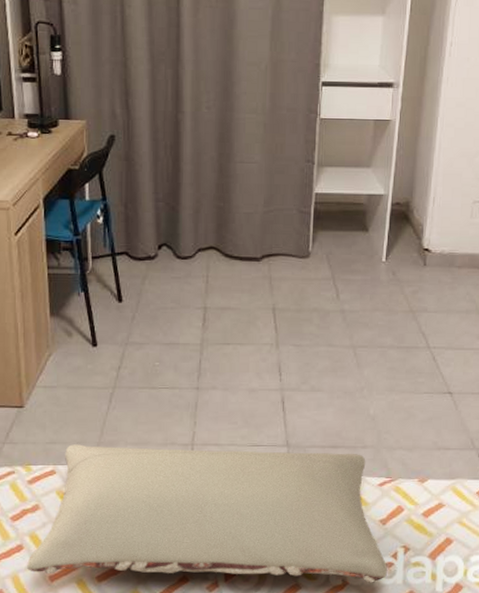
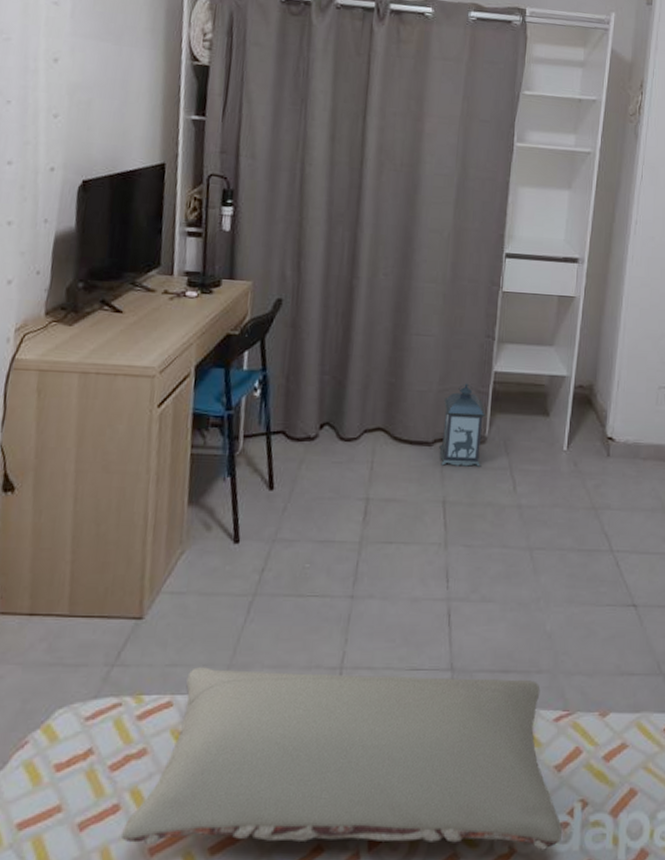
lantern: none [267,205,309,278] -> present [439,383,486,467]

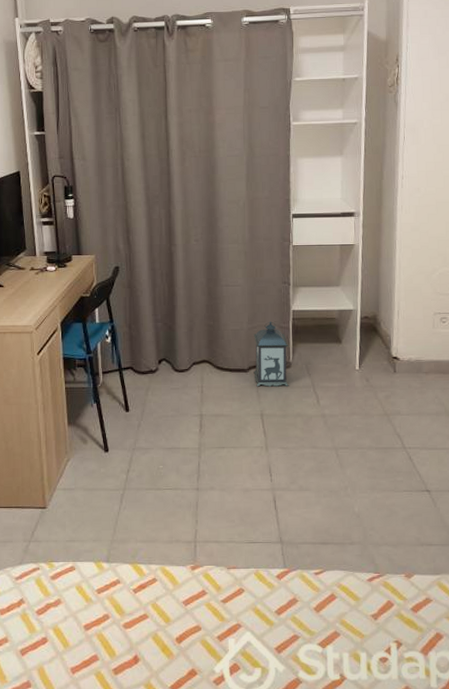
pillow: present [122,667,562,850] -> none [51,542,382,678]

